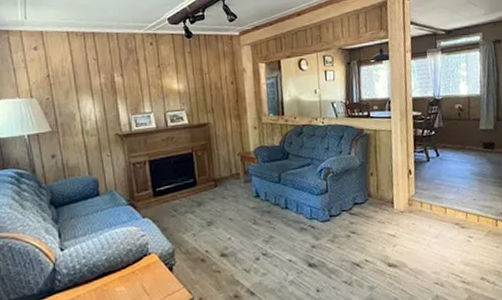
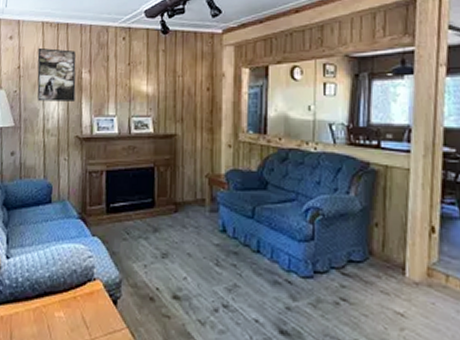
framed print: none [66,56,110,106] -> present [37,47,76,102]

